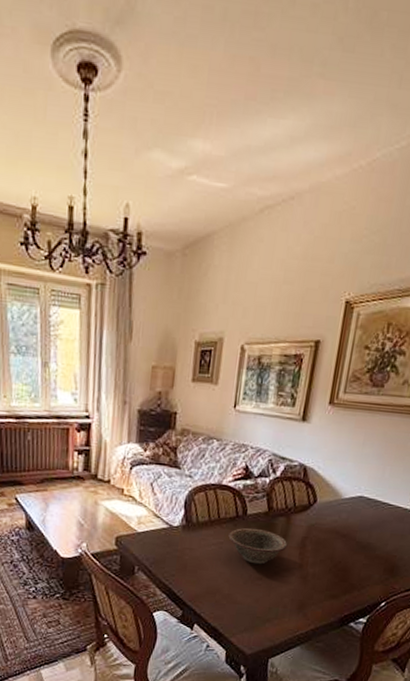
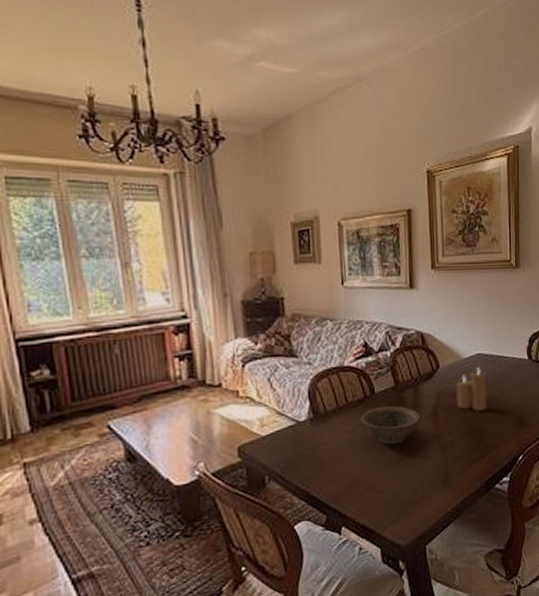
candle: none [327,510,365,553] -> present [456,368,487,412]

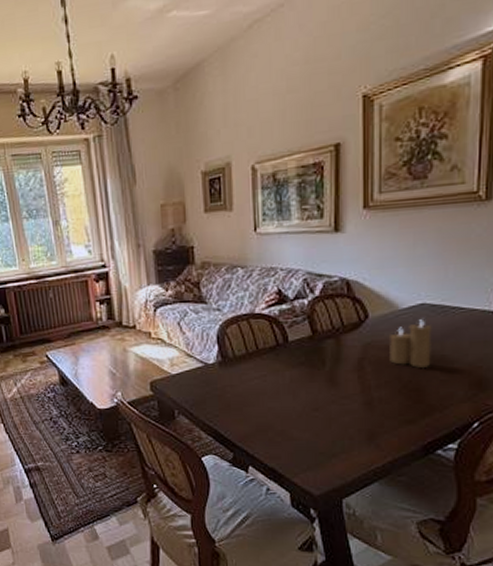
decorative bowl: present [360,406,421,445] -> none [271,355,343,395]

